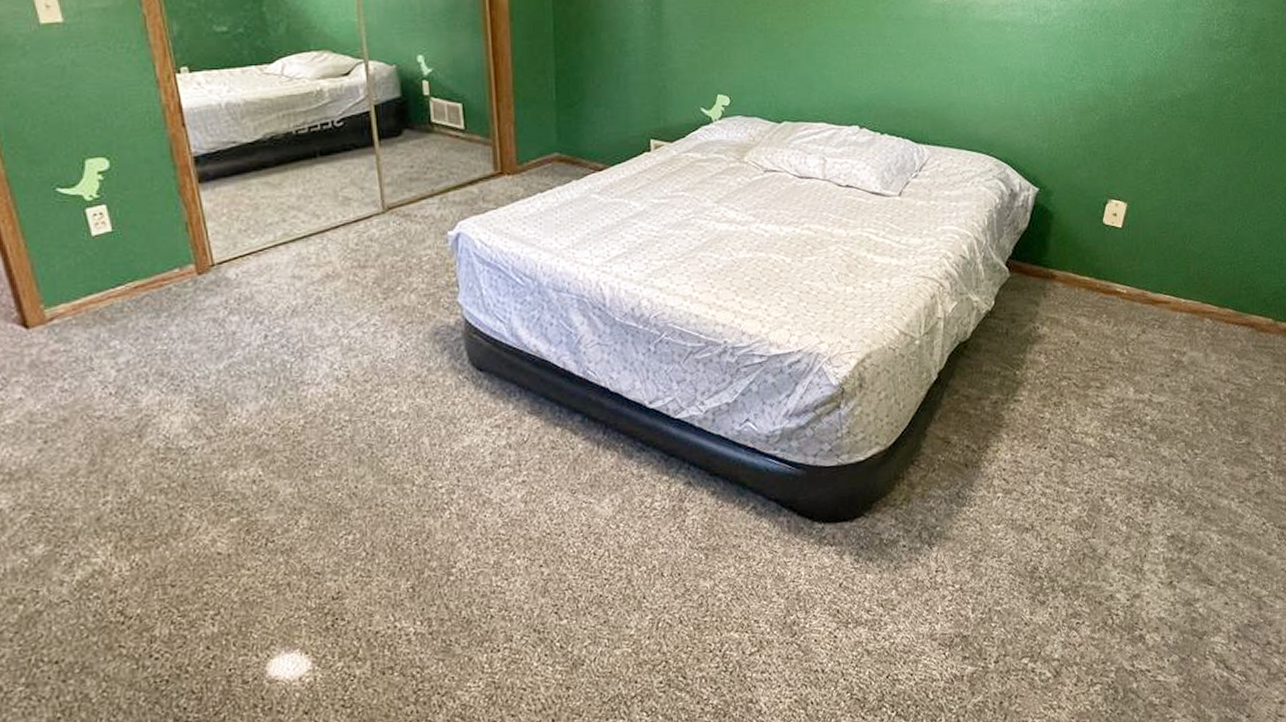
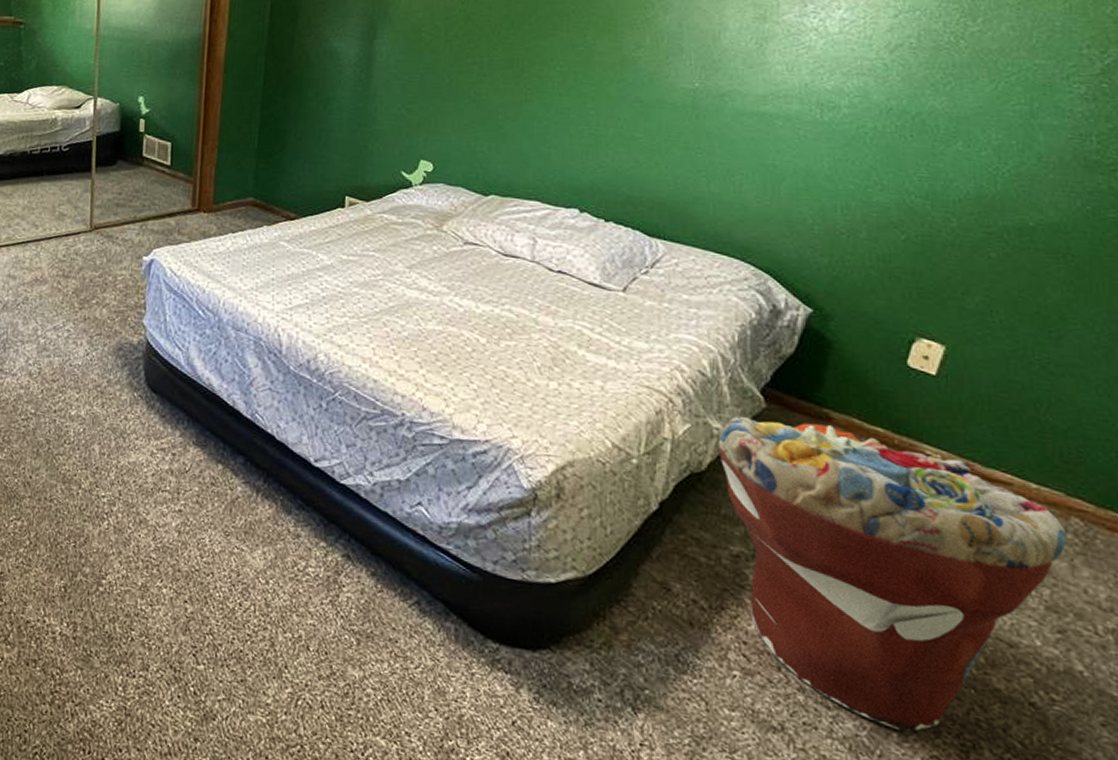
flower pot: none [977,282,1203,505] -> present [717,416,1067,732]

